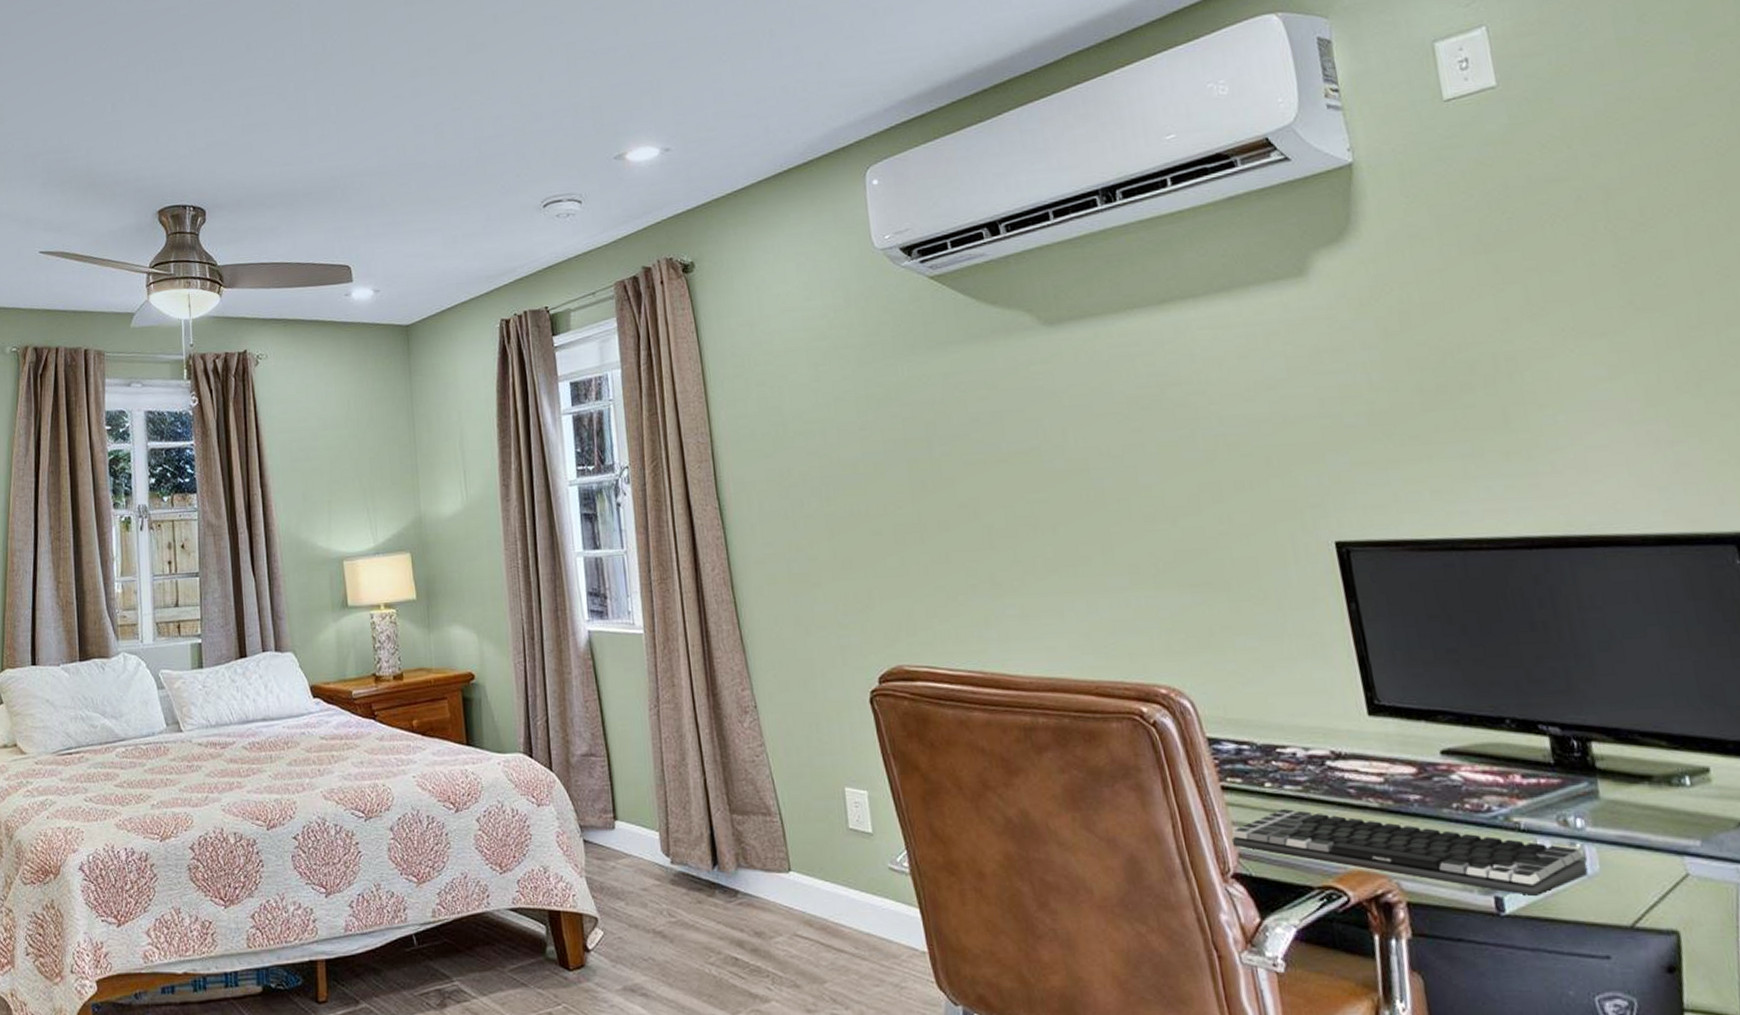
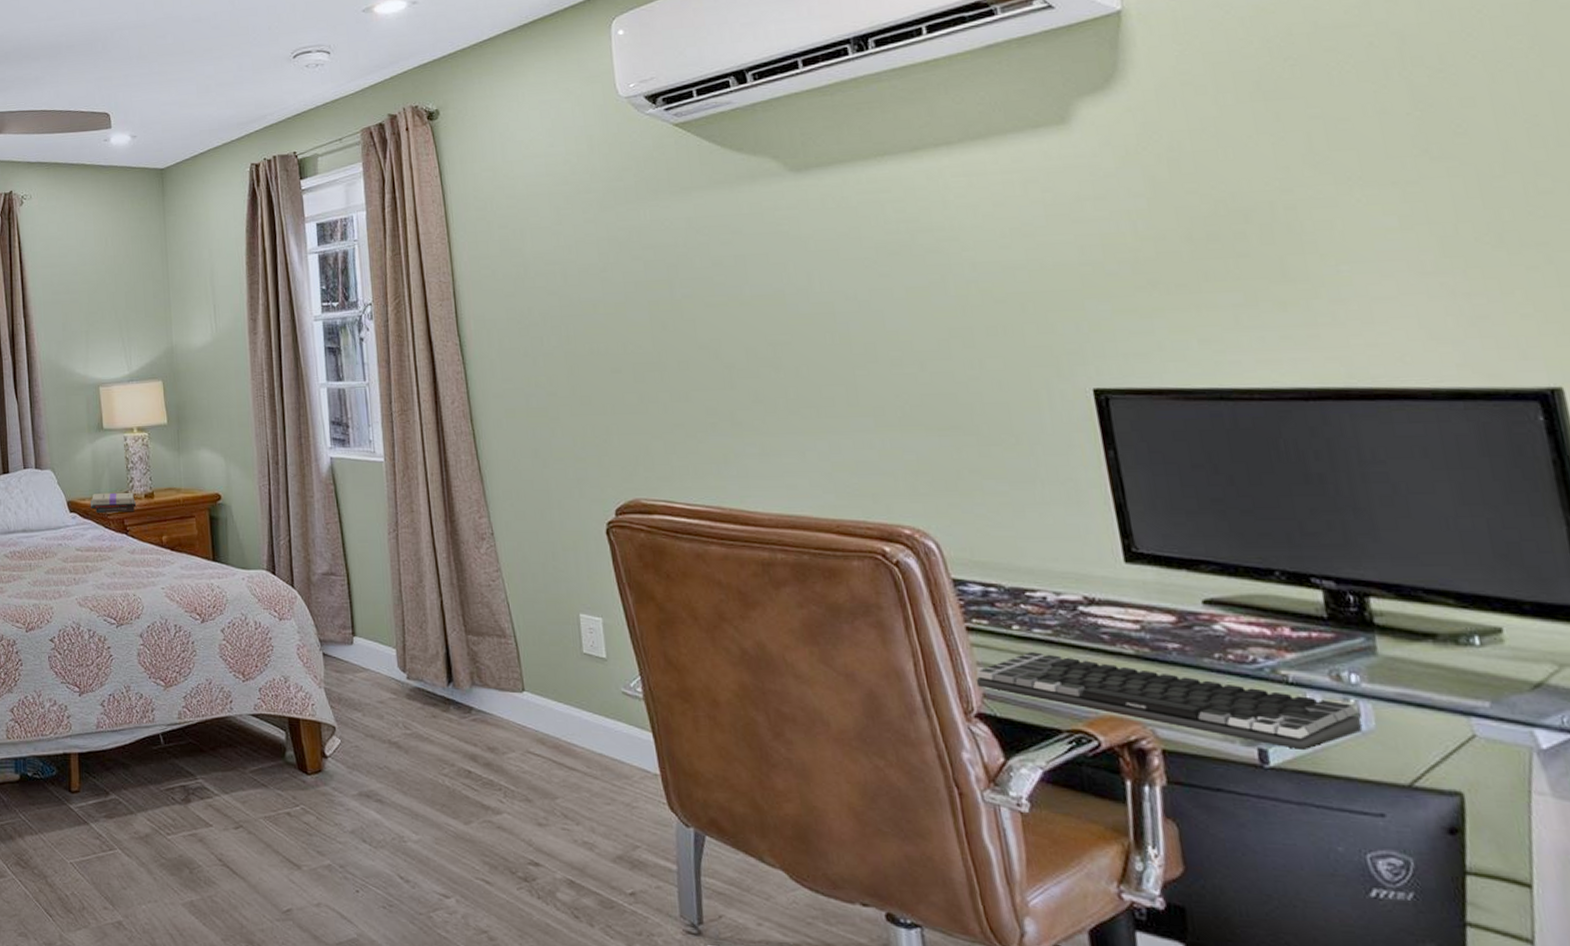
books: none [335,674,384,698] -> present [90,492,136,513]

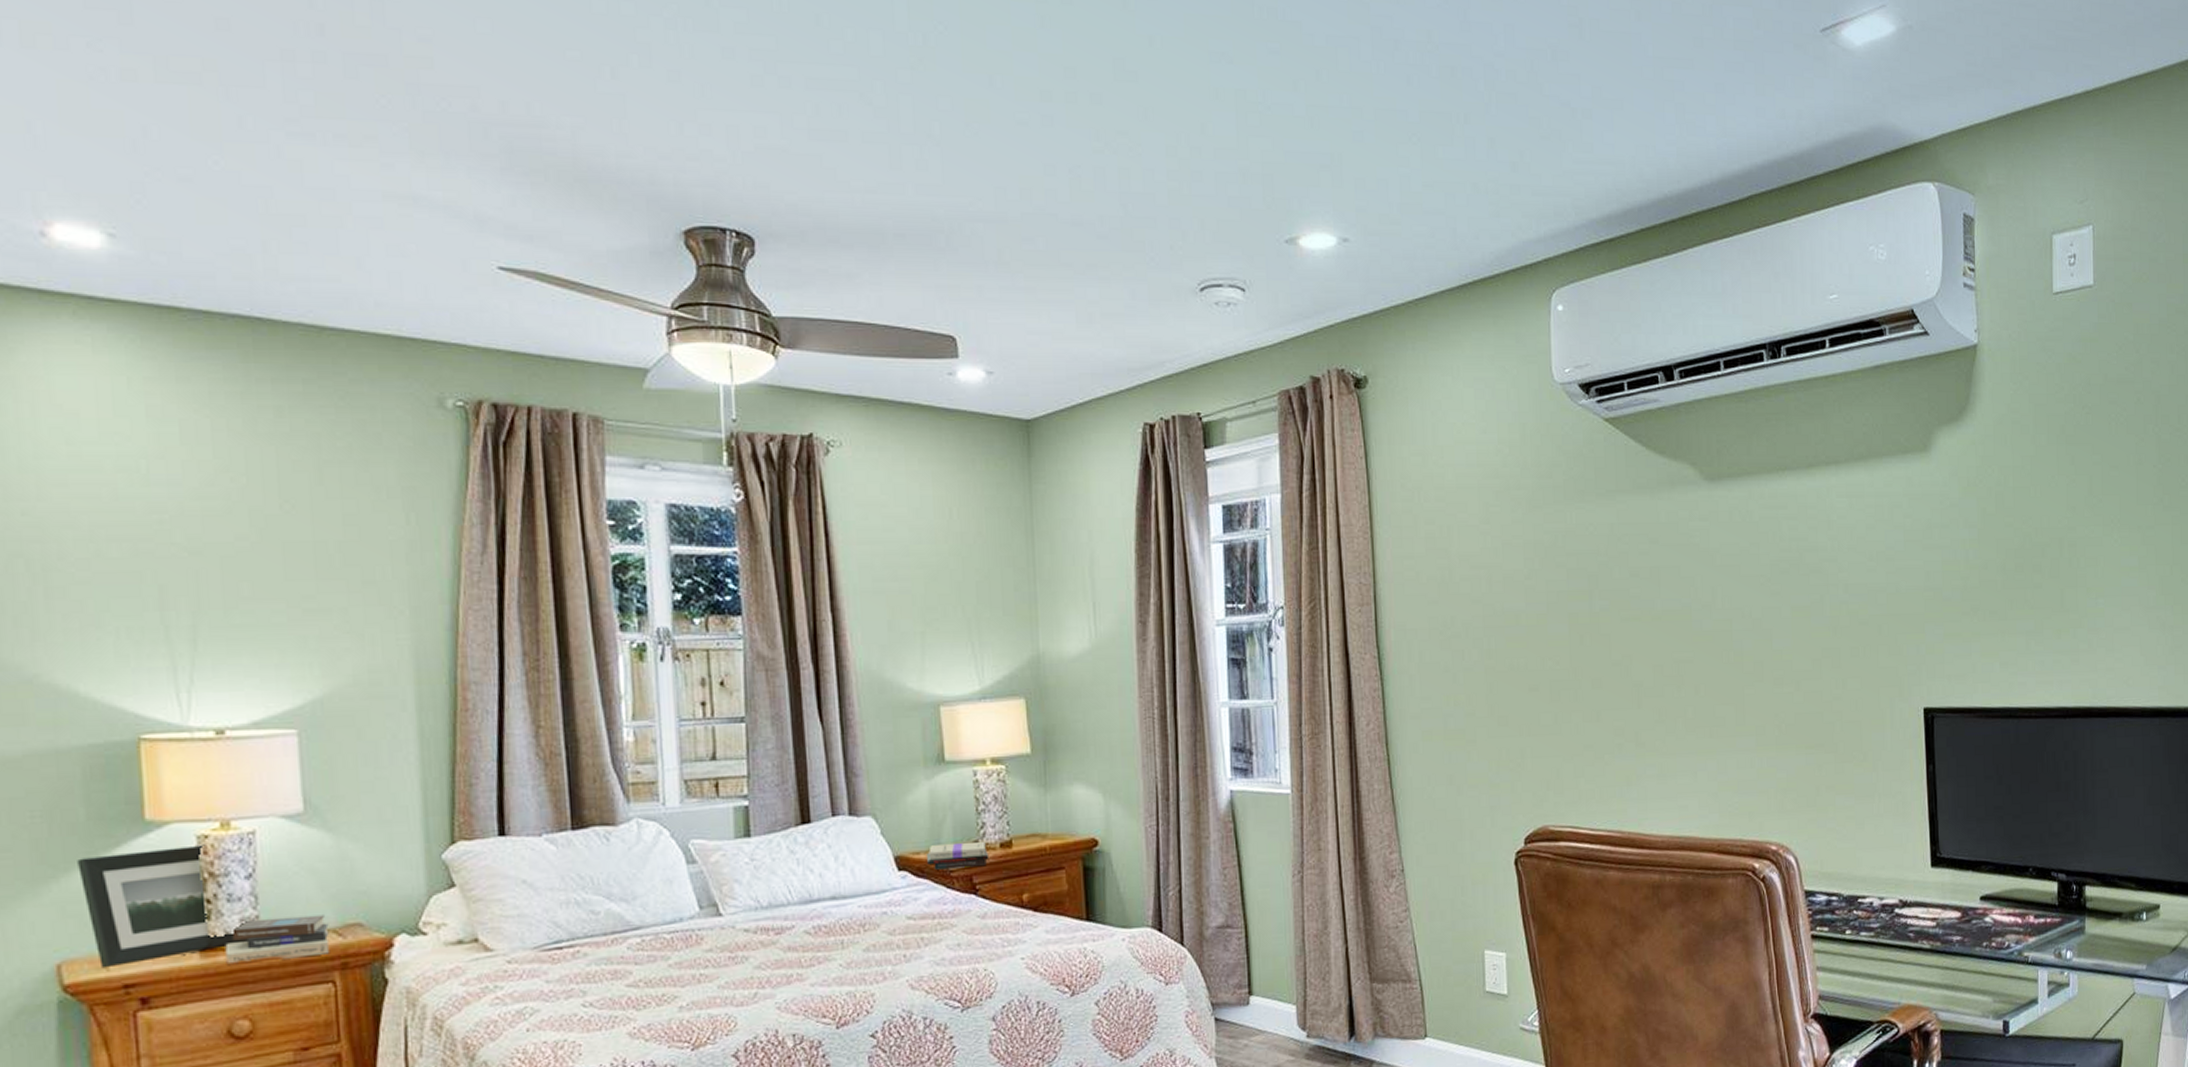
computer keyboard: present [975,652,1362,751] -> none [1815,953,2070,1019]

